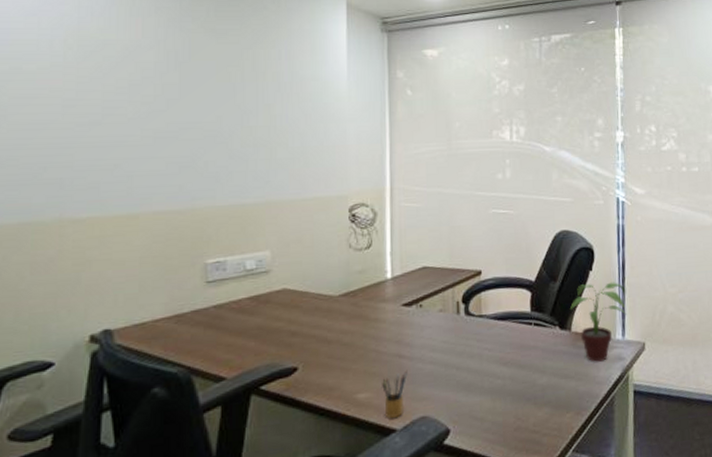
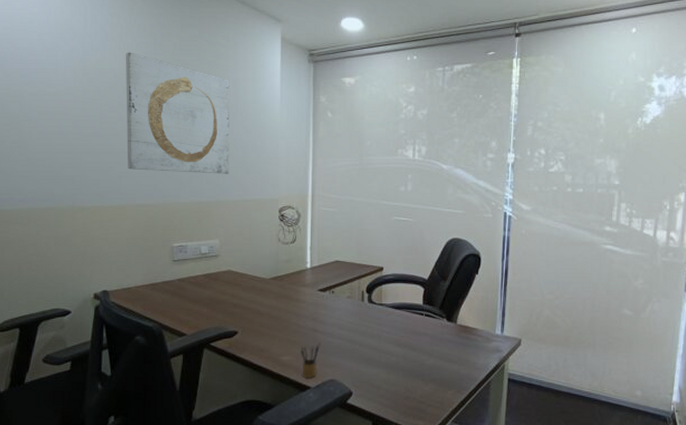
wall art: none [139,18,283,168] -> present [126,52,230,174]
potted plant: present [570,282,626,362] -> none [457,285,507,351]

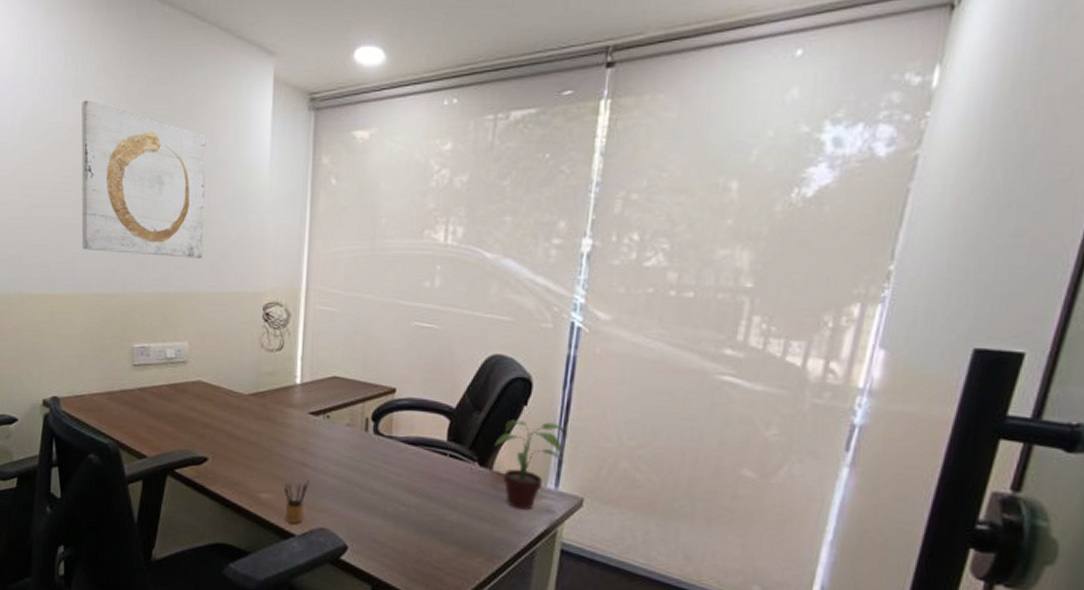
potted plant: none [457,285,507,351] -> present [495,420,568,510]

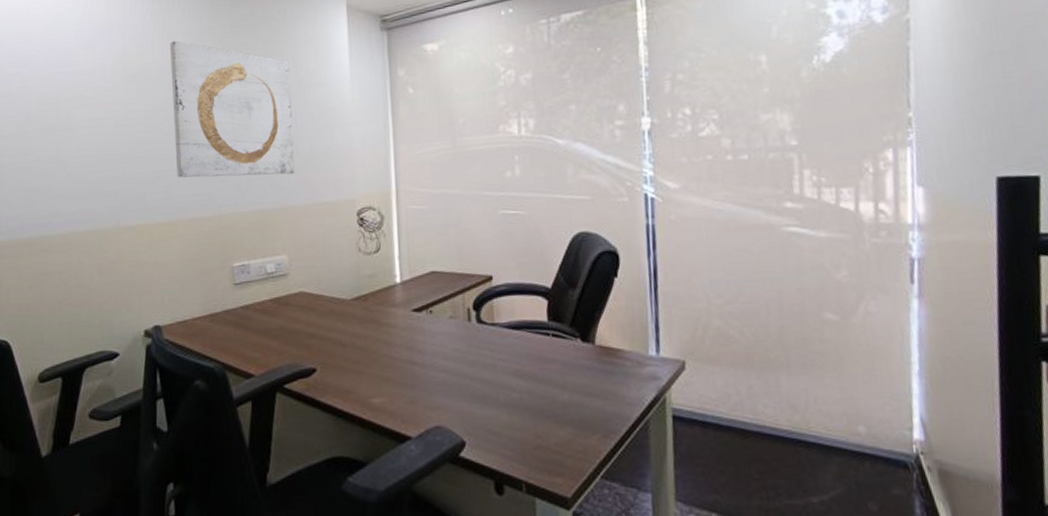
pencil box: present [284,479,310,523] -> none [395,377,421,425]
potted plant: present [495,420,568,510] -> none [593,290,661,380]

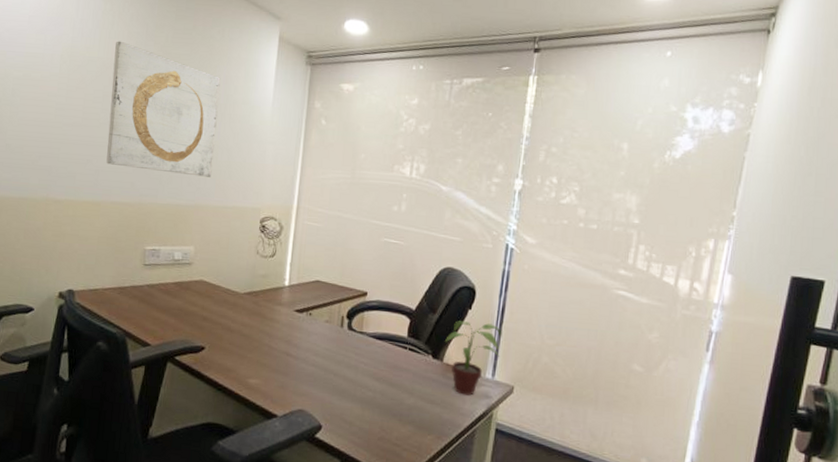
potted plant: none [593,290,661,380] -> present [445,321,503,396]

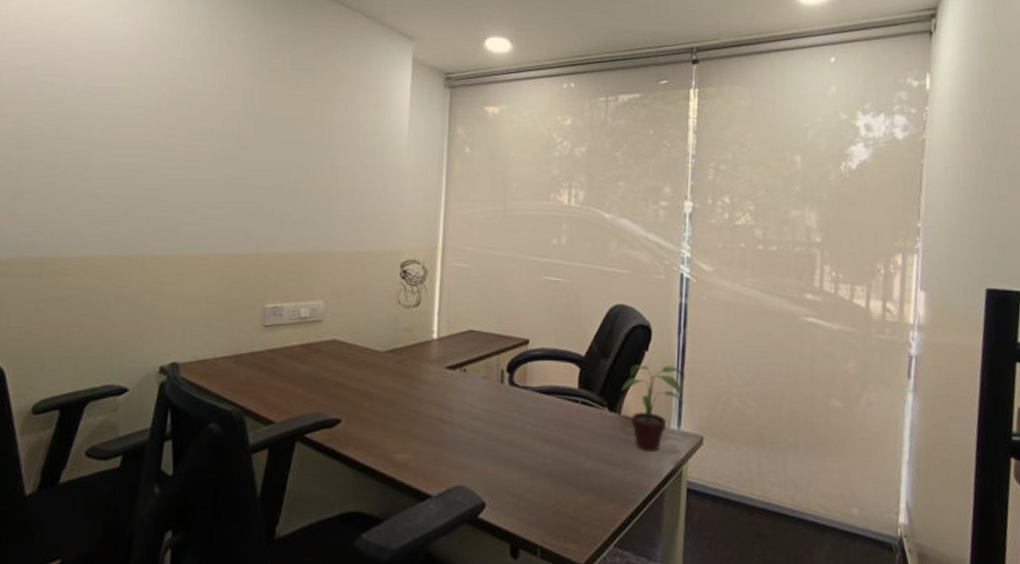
wall art: present [106,41,221,177] -> none [216,70,348,219]

